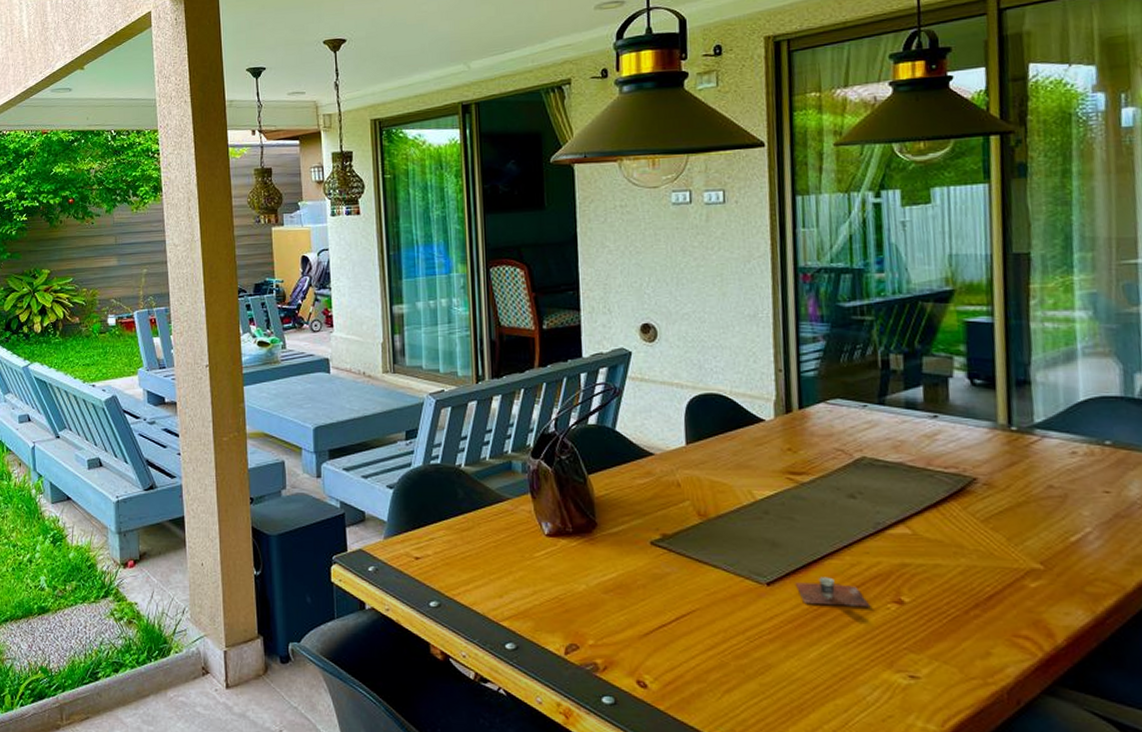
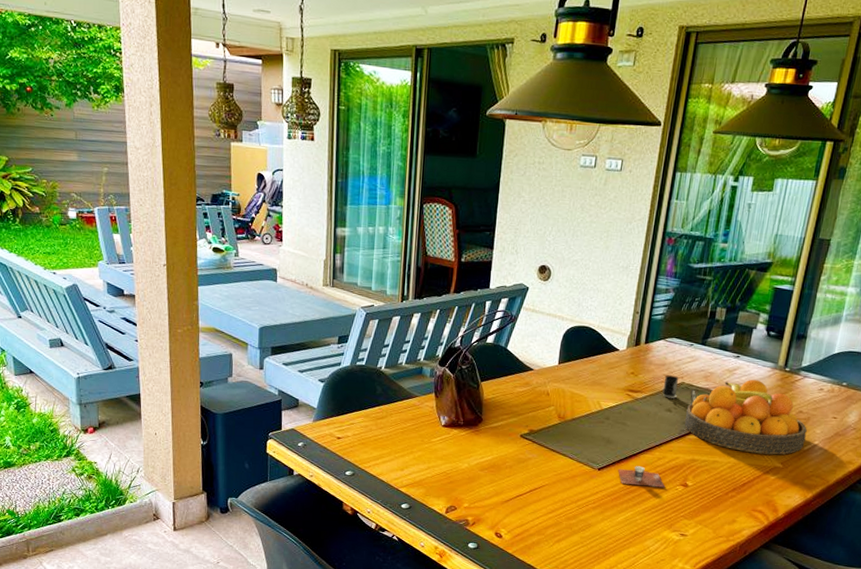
mug: none [836,448,888,483] -> present [662,375,697,402]
fruit bowl: none [876,445,1070,551] -> present [684,379,807,455]

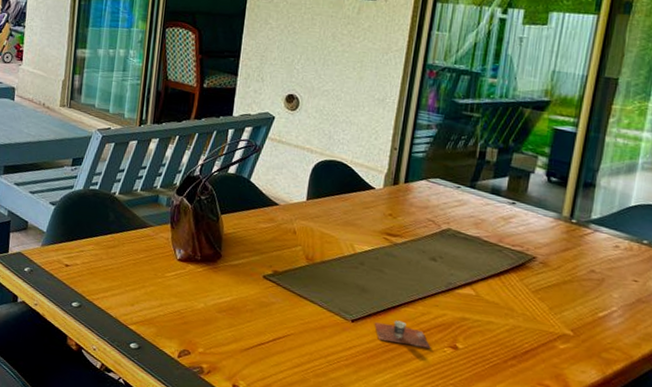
mug: present [662,375,697,402] -> none [425,219,466,252]
fruit bowl: present [684,379,807,455] -> none [452,229,602,321]

